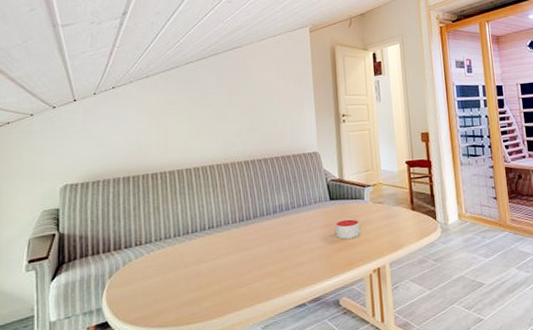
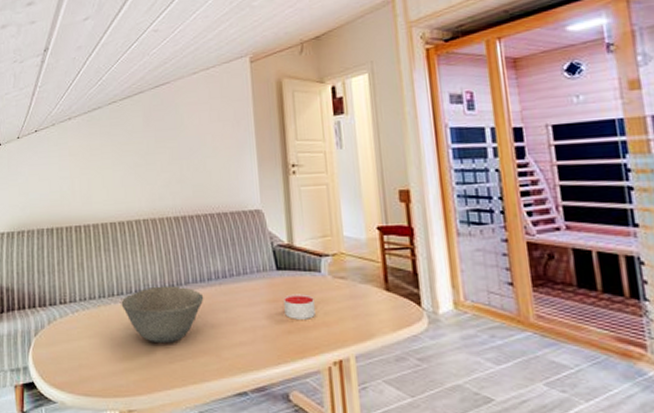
bowl: none [195,220,270,272] -> present [121,286,204,344]

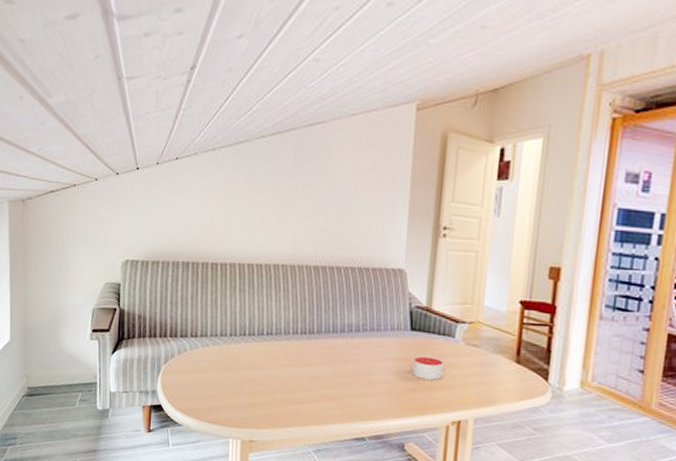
bowl: present [121,286,204,344] -> none [252,331,335,386]

